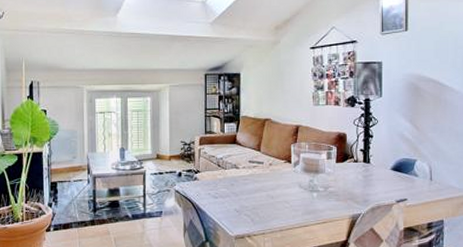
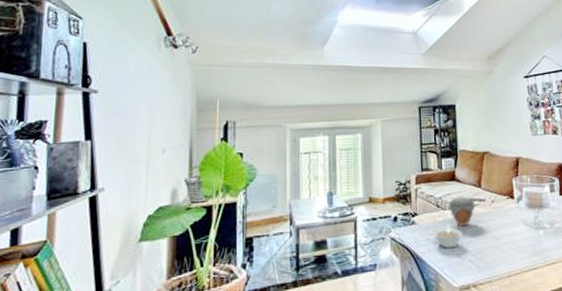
legume: none [214,182,241,203] -> present [434,225,463,249]
jar: none [228,158,254,185] -> present [447,196,476,226]

